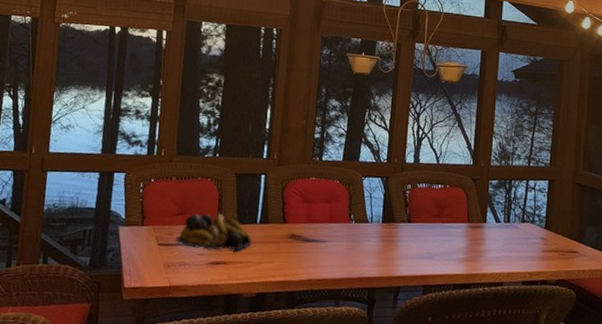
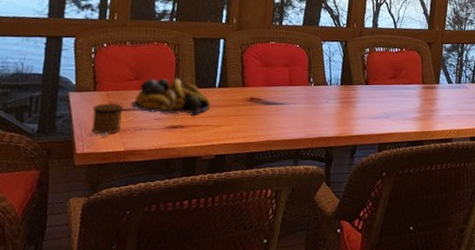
speaker: none [137,238,168,272] -> present [89,103,123,138]

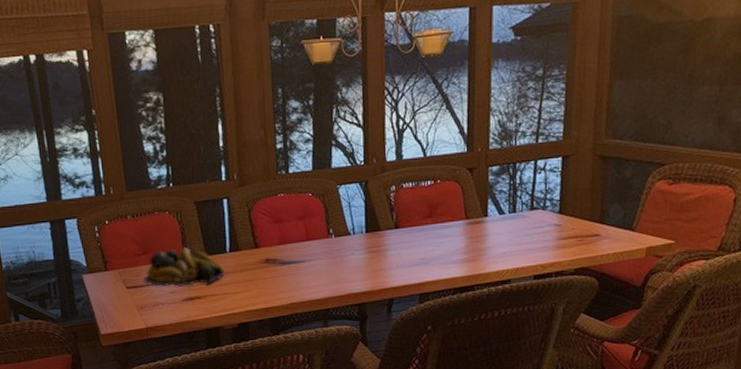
speaker: present [89,103,123,138] -> none [107,281,139,317]

